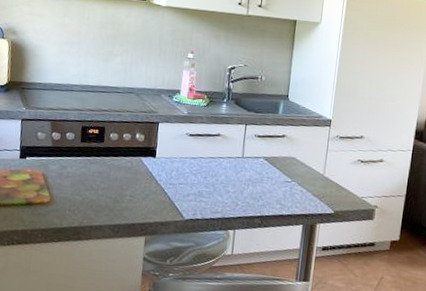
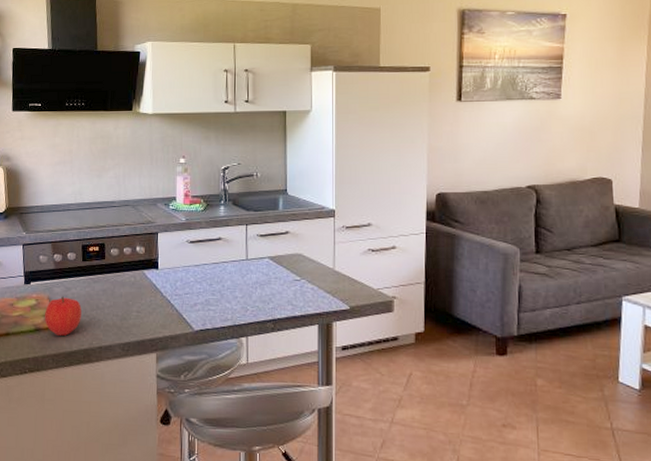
fruit: none [37,174,76,212] -> present [45,296,82,336]

